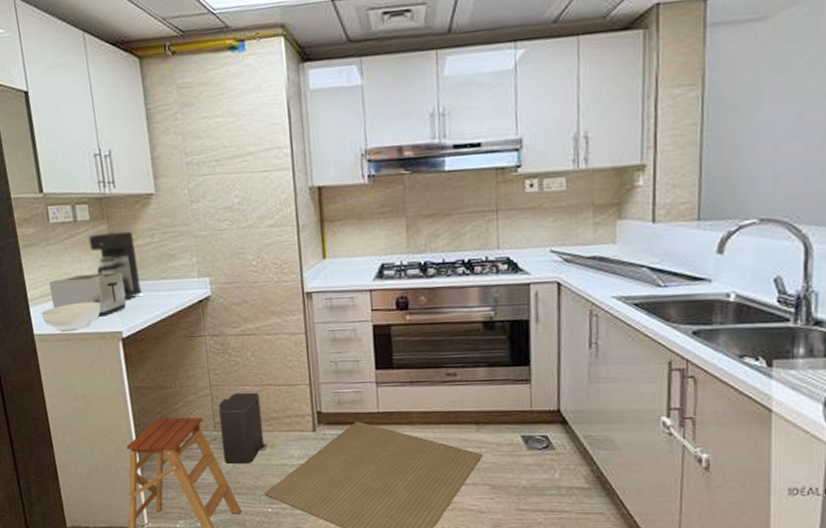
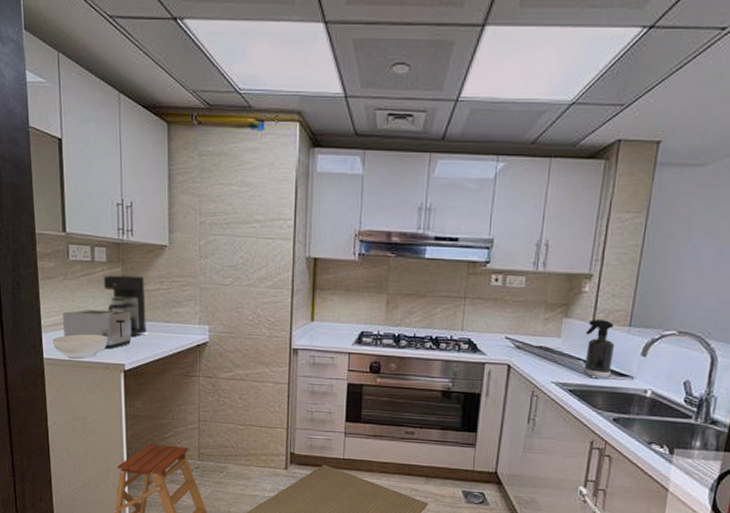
pedal bin: present [218,392,268,465] -> none [203,429,244,492]
spray bottle: none [645,216,684,285] -> present [584,319,615,378]

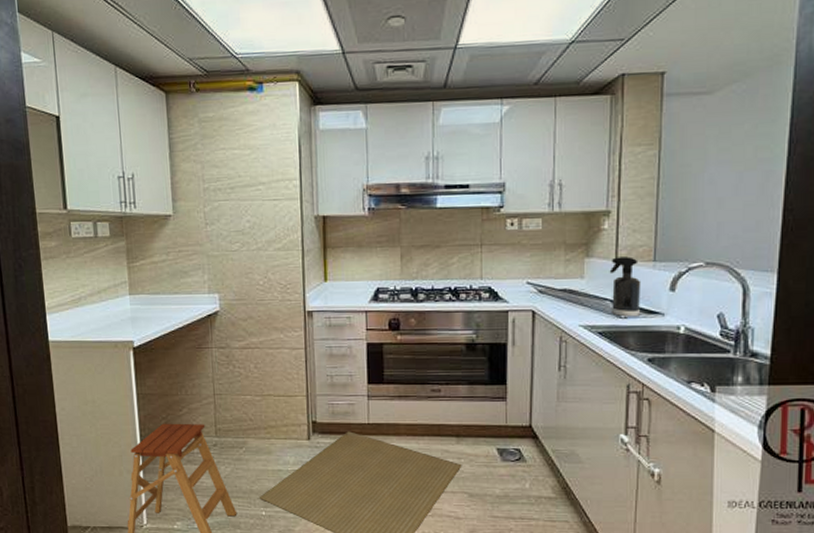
bowl: present [52,334,108,359] -> none [57,312,116,339]
toaster: present [63,309,132,349] -> none [67,285,140,327]
coffee maker: present [103,275,147,336] -> none [107,248,155,311]

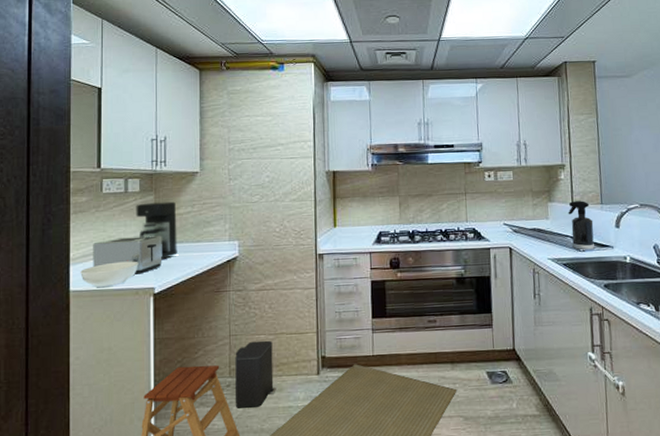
bowl: none [57,312,116,339] -> present [80,261,139,288]
toaster: none [67,285,140,327] -> present [93,235,162,275]
coffee maker: none [107,248,155,311] -> present [136,201,177,259]
pedal bin: none [220,401,265,469] -> present [235,340,276,409]

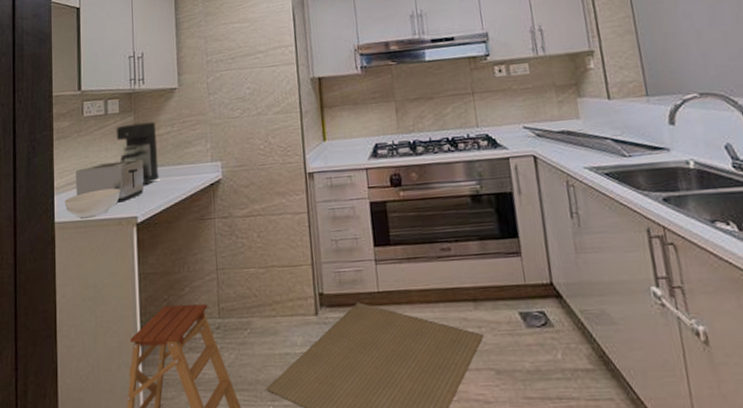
pedal bin: present [235,340,276,409] -> none [223,274,271,355]
spray bottle: present [568,201,594,250] -> none [604,93,644,155]

